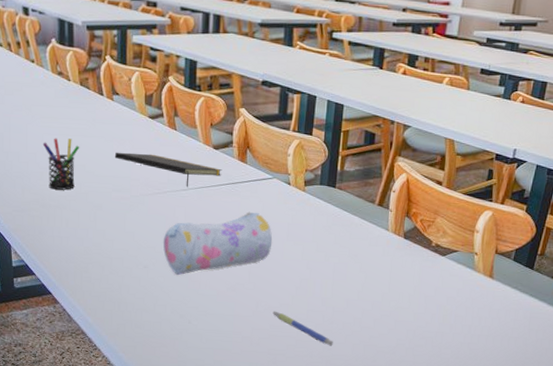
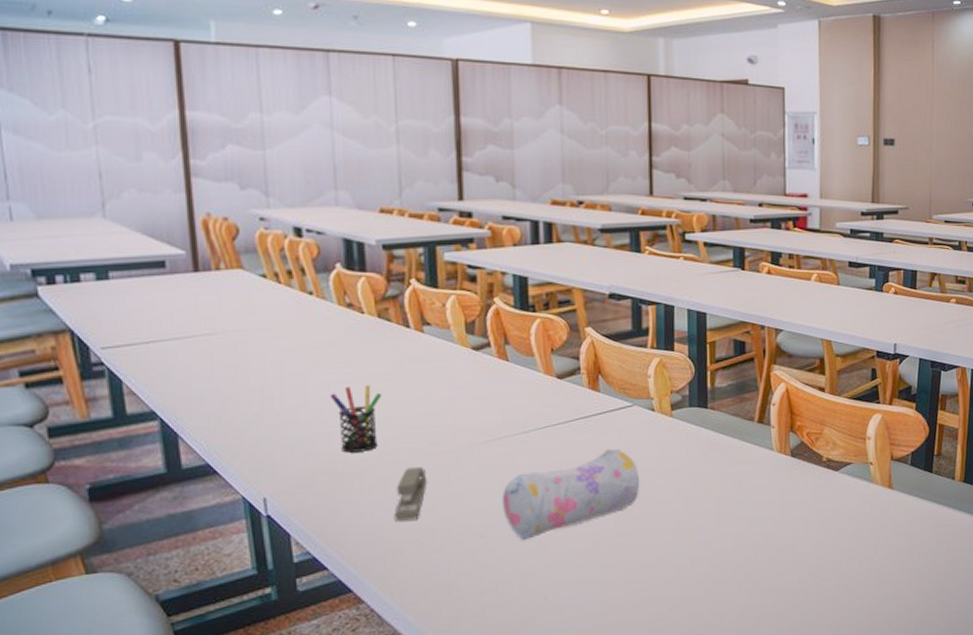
stapler: none [83,207,109,247] -> present [394,467,428,522]
notepad: present [114,152,222,187] -> none [429,393,570,429]
pen: present [272,311,333,346] -> none [649,566,725,598]

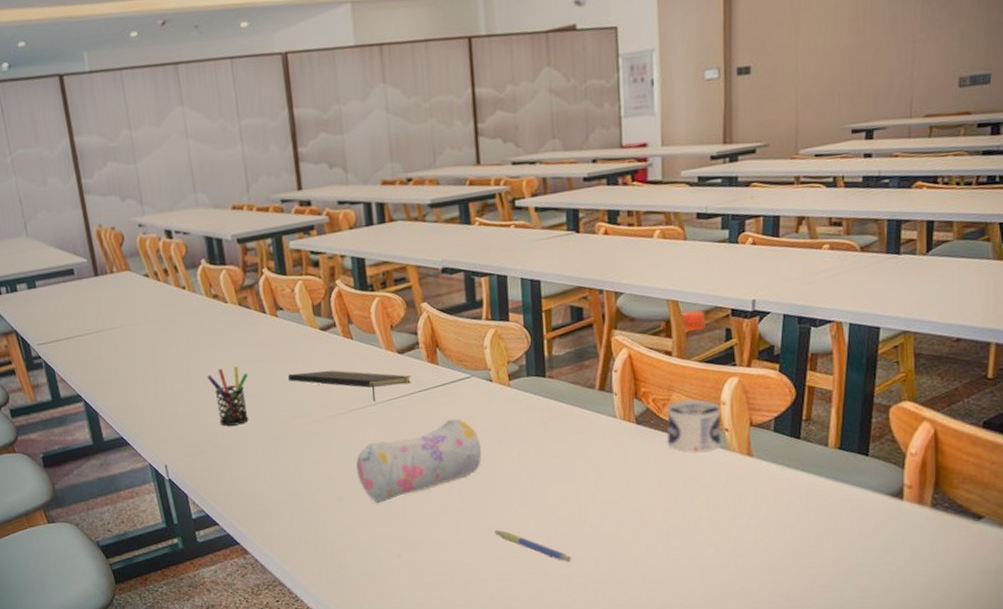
stapler: present [394,467,428,522] -> none [267,438,292,485]
notepad: none [429,393,570,429] -> present [287,370,412,402]
pen: none [649,566,725,598] -> present [494,529,571,563]
water bottle: none [818,349,867,487] -> present [666,309,722,455]

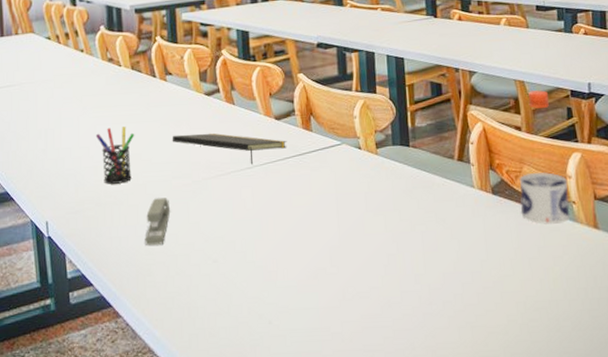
stapler: none [267,438,292,485] -> present [145,198,171,245]
pencil case: present [355,418,482,503] -> none [231,183,351,266]
pen: present [494,529,571,563] -> none [362,297,436,333]

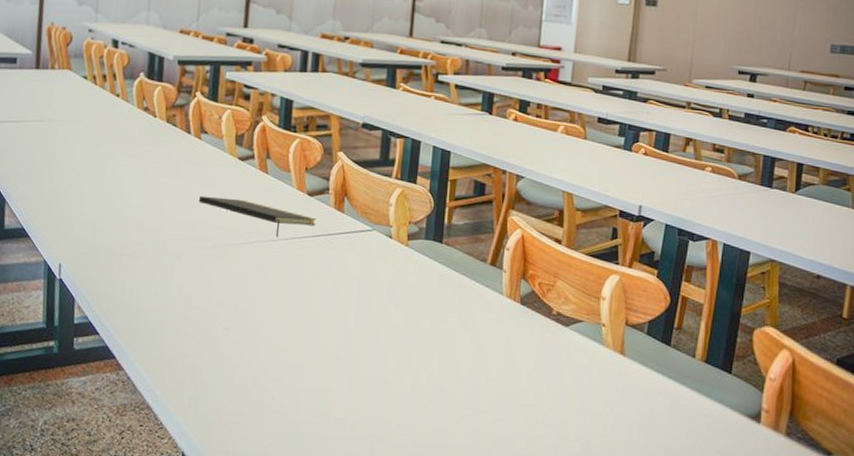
pen holder: present [95,126,135,184] -> none [120,178,161,237]
stapler: present [145,198,171,245] -> none [157,257,188,304]
water bottle: present [520,89,571,226] -> none [547,204,601,344]

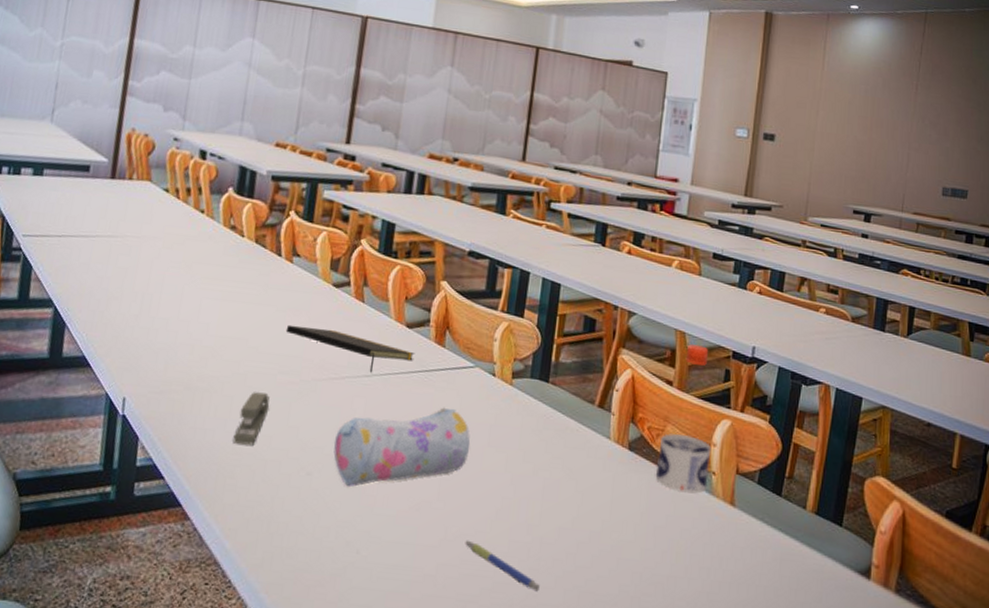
stapler: none [157,257,188,304] -> present [232,392,270,445]
pencil case: none [246,267,372,340] -> present [333,407,471,487]
pen: none [370,387,441,434] -> present [465,540,540,592]
water bottle: none [547,204,601,344] -> present [655,344,712,494]

